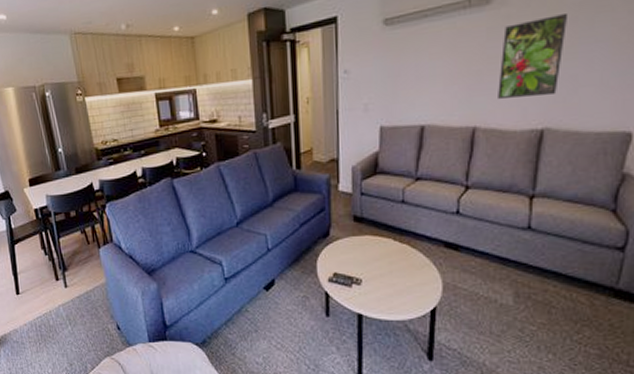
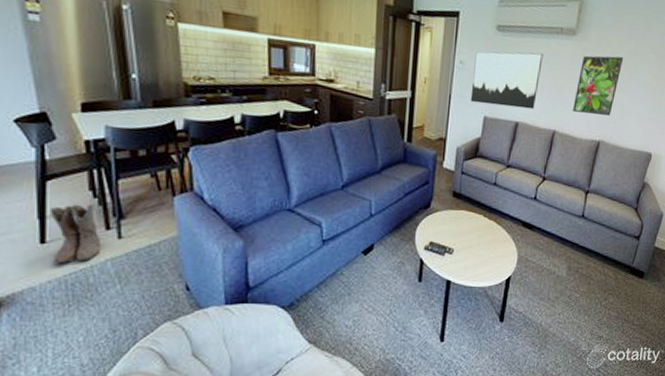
boots: none [19,261,54,310] -> present [49,204,100,264]
wall art: none [361,37,448,114] -> present [470,51,543,110]

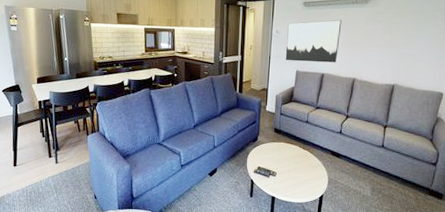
boots: present [49,204,100,264] -> none [19,141,46,179]
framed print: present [573,55,624,116] -> none [369,16,412,64]

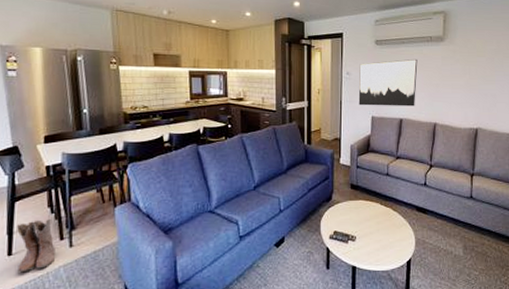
boots: none [19,141,46,179] -> present [16,219,55,273]

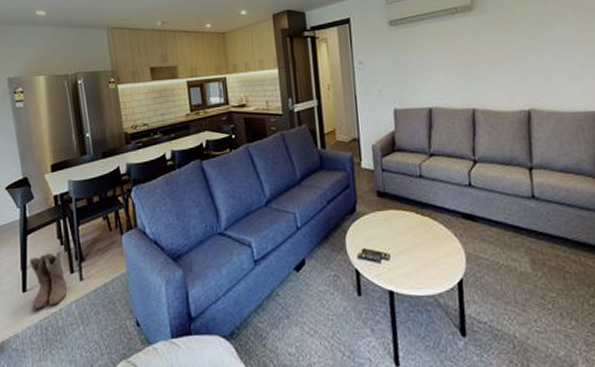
wall art: present [358,59,418,107] -> none [372,35,446,98]

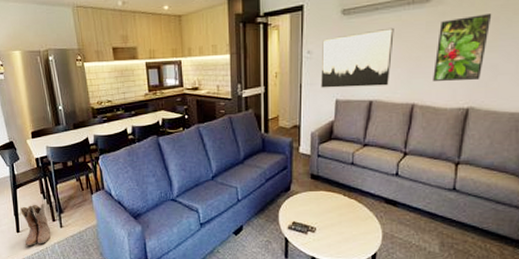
wall art: none [372,35,446,98] -> present [321,27,394,88]
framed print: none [486,19,535,85] -> present [433,14,492,81]

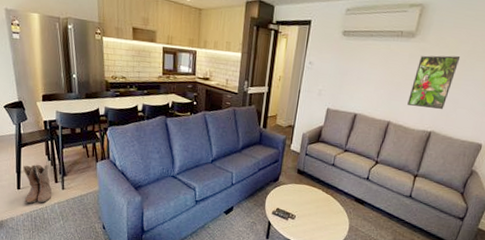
wall art: present [321,27,394,88] -> none [316,53,383,103]

